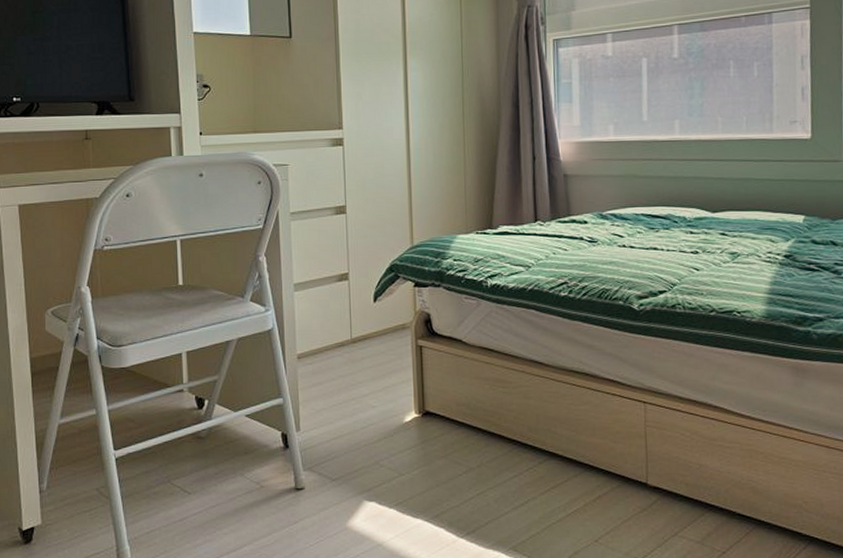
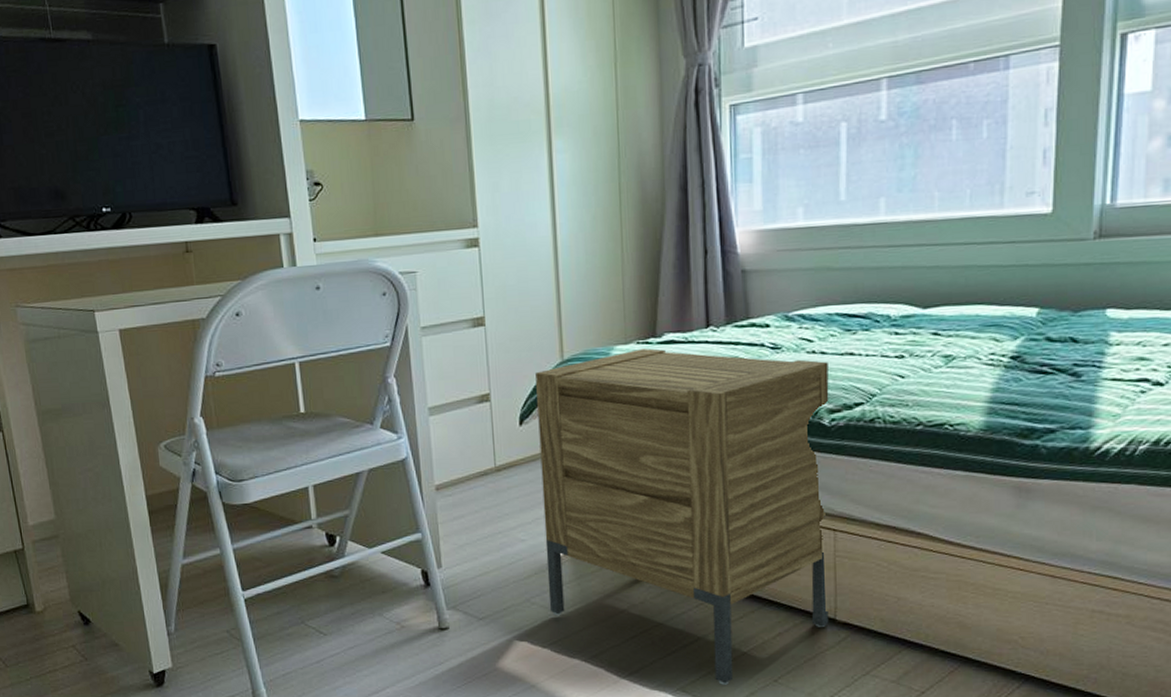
nightstand: none [389,238,642,545] -> present [535,348,829,685]

